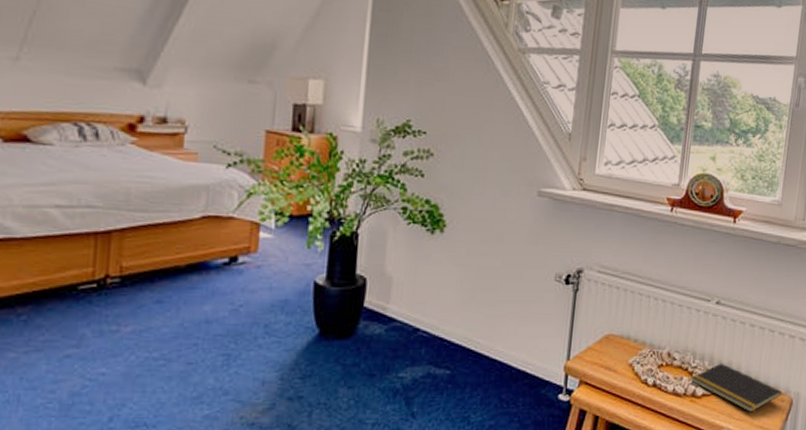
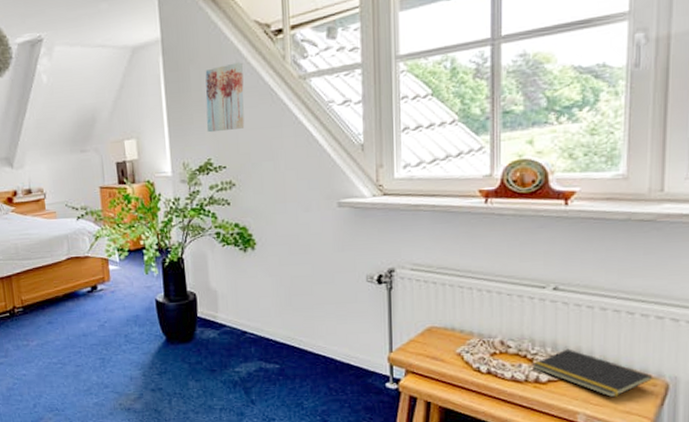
wall art: none [411,18,462,93] -> present [205,62,245,133]

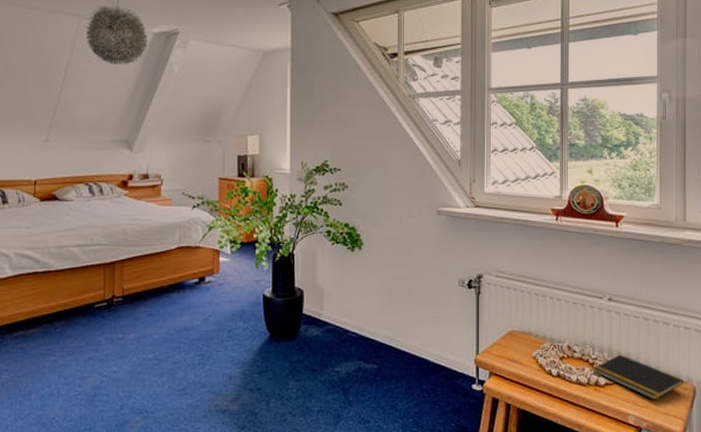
wall art: present [205,62,245,133] -> none [325,77,361,137]

